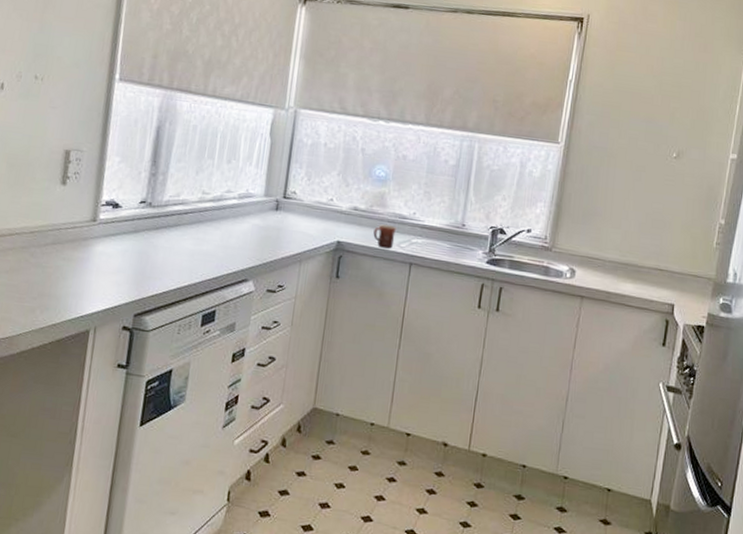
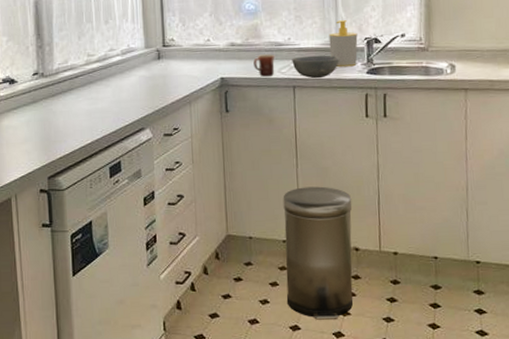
pedal bin: none [364,369,450,516] -> present [283,186,353,320]
bowl: none [413,234,462,260] -> present [292,55,339,79]
soap bottle: none [453,203,484,253] -> present [329,19,358,66]

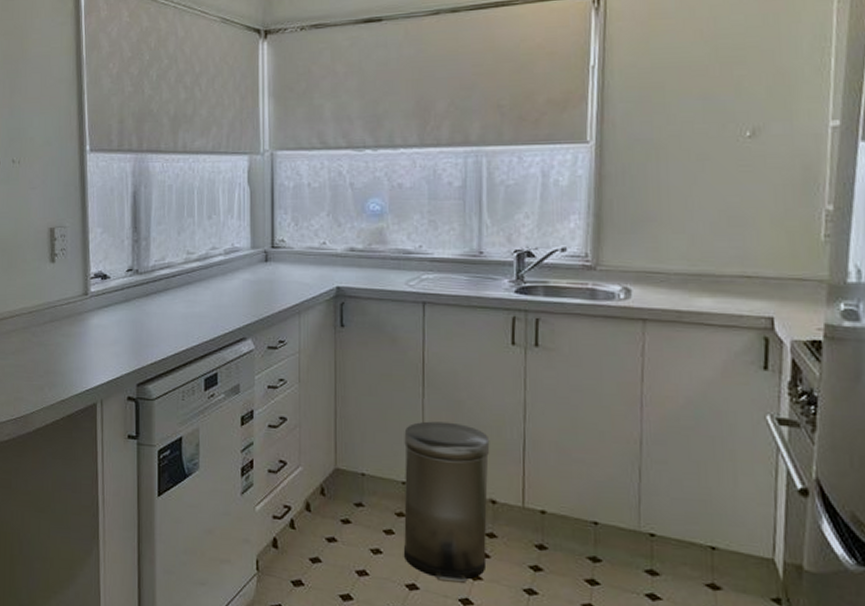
mug: present [253,54,275,78] -> none [376,263,403,290]
bowl: present [292,55,339,79] -> none [422,267,481,295]
soap bottle: present [329,19,358,66] -> none [469,227,506,282]

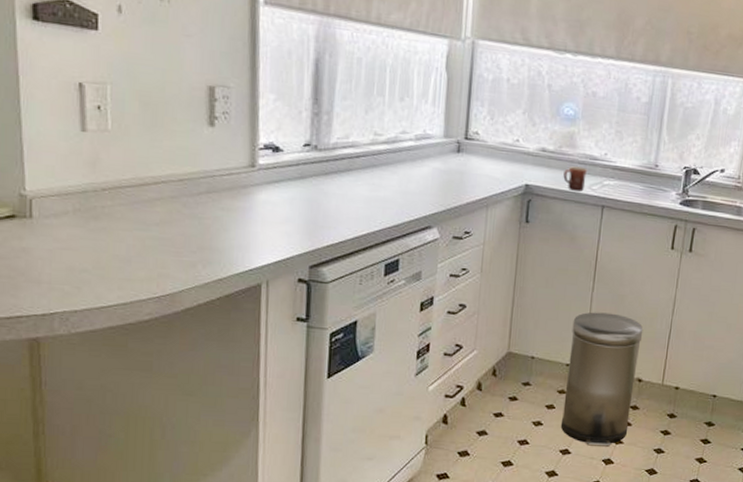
mug: none [376,263,403,290] -> present [563,166,588,193]

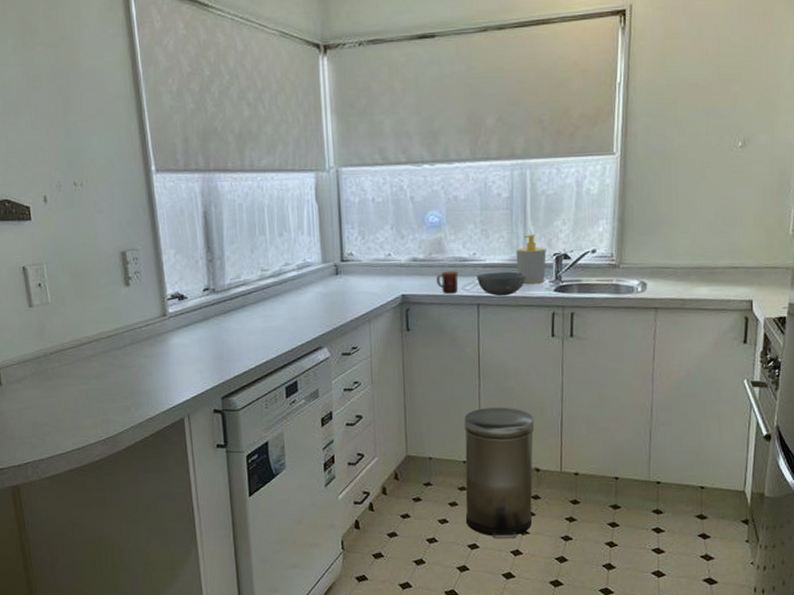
bowl: none [605,175,655,202] -> present [477,271,526,297]
soap bottle: none [646,143,677,194] -> present [516,233,547,284]

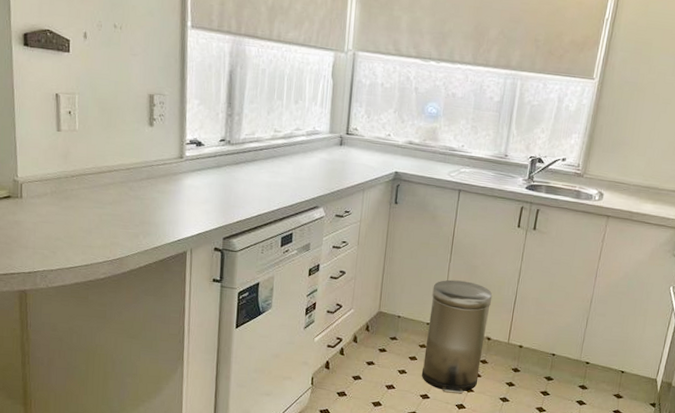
mug: present [436,270,460,295] -> none [426,156,448,179]
bowl: present [477,271,526,297] -> none [461,164,504,187]
soap bottle: present [516,233,547,284] -> none [496,136,524,180]

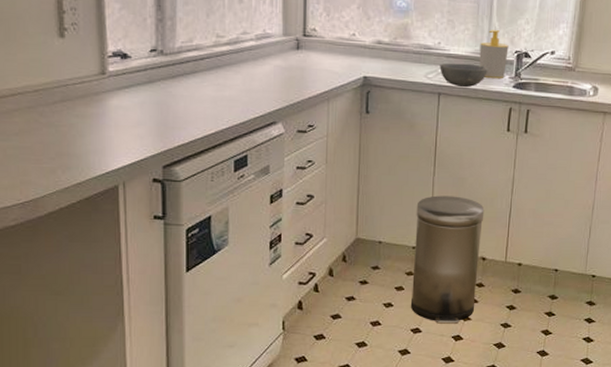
bowl: none [461,164,504,187] -> present [440,63,488,88]
soap bottle: none [496,136,524,180] -> present [479,29,509,78]

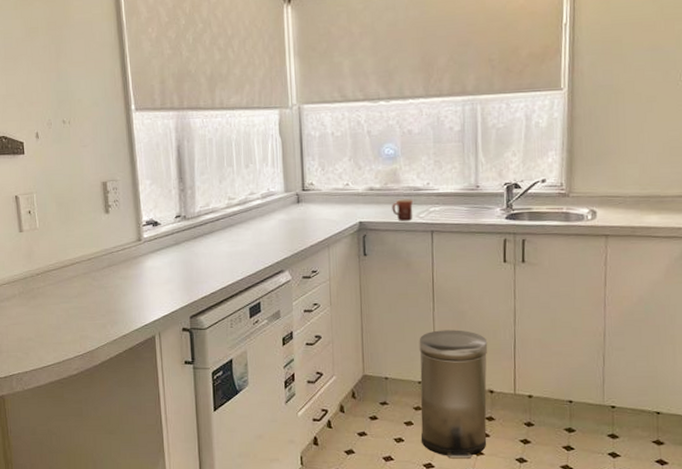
mug: none [400,56,423,82] -> present [392,199,414,222]
bowl: present [440,63,488,88] -> none [430,200,478,224]
soap bottle: present [479,29,509,78] -> none [468,164,498,212]

